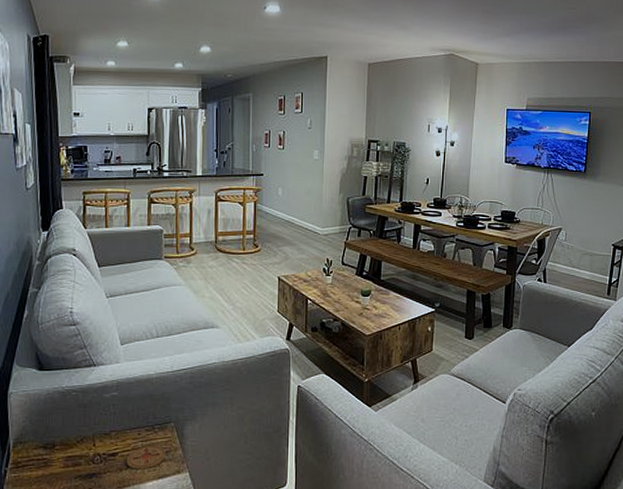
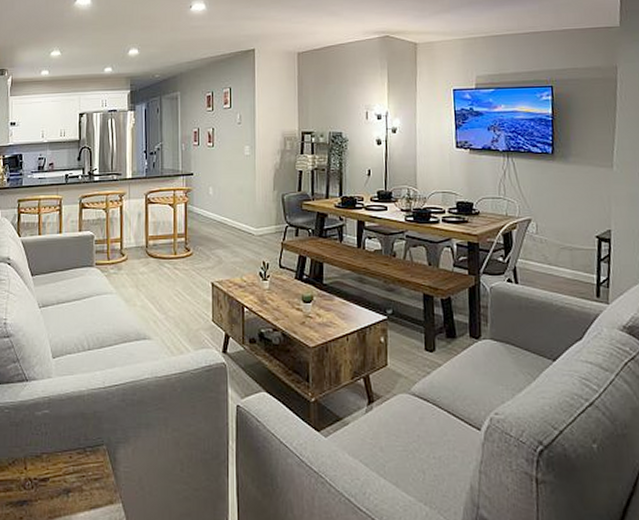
coaster: present [126,445,166,469] -> none [57,470,98,498]

